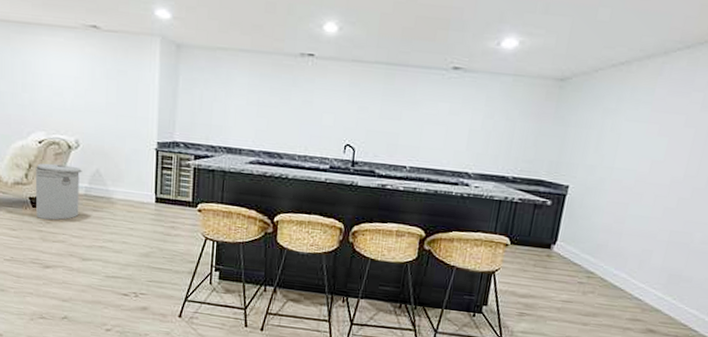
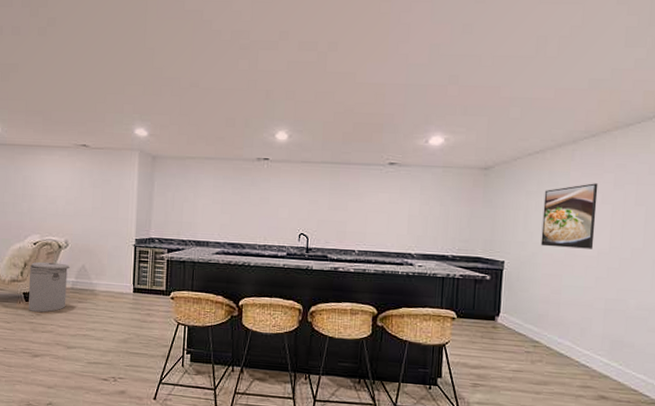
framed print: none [610,102,685,177] -> present [540,183,598,249]

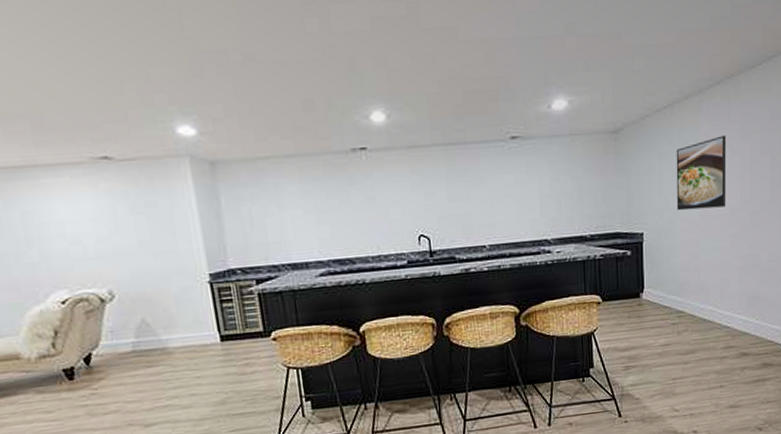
can: present [28,261,70,312] -> none [63,321,130,392]

